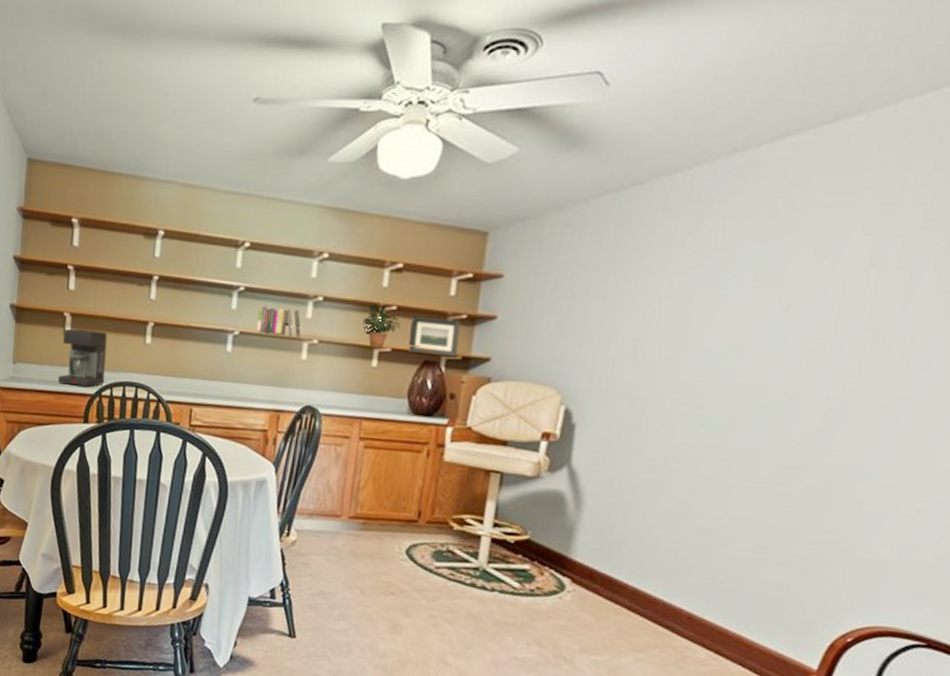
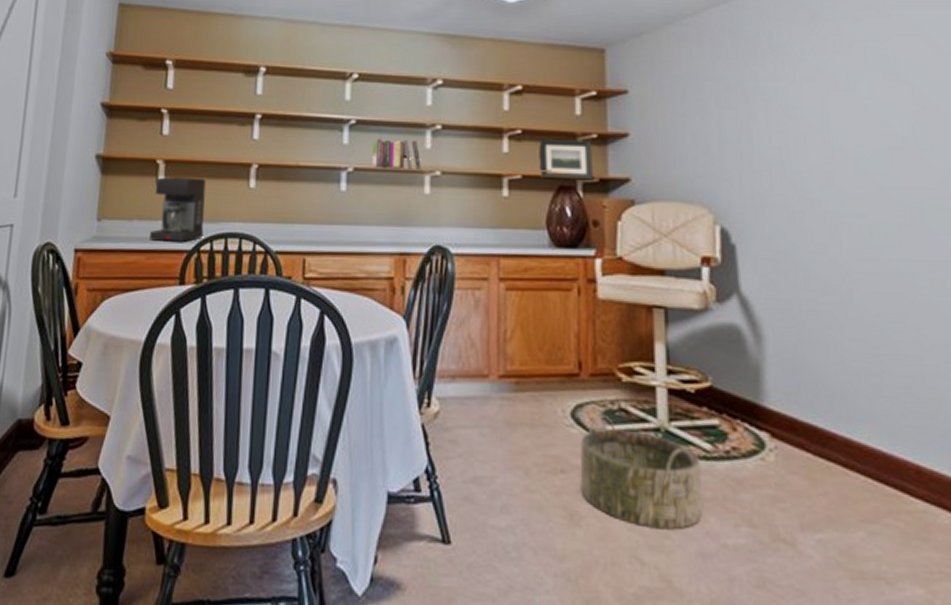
potted plant: present [362,302,402,349] -> none [487,127,530,177]
basket: none [405,553,509,643] -> present [580,414,702,530]

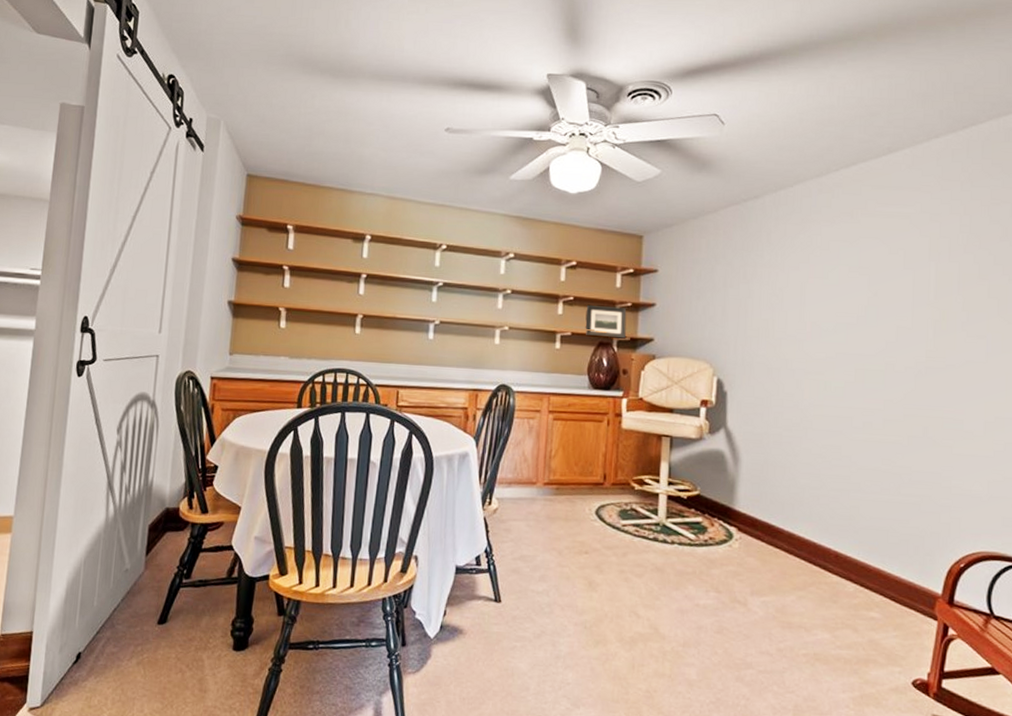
coffee maker: present [149,177,206,242] -> none [272,321,320,374]
books: present [372,139,421,169] -> none [455,299,494,324]
basket: present [580,414,702,530] -> none [598,513,687,594]

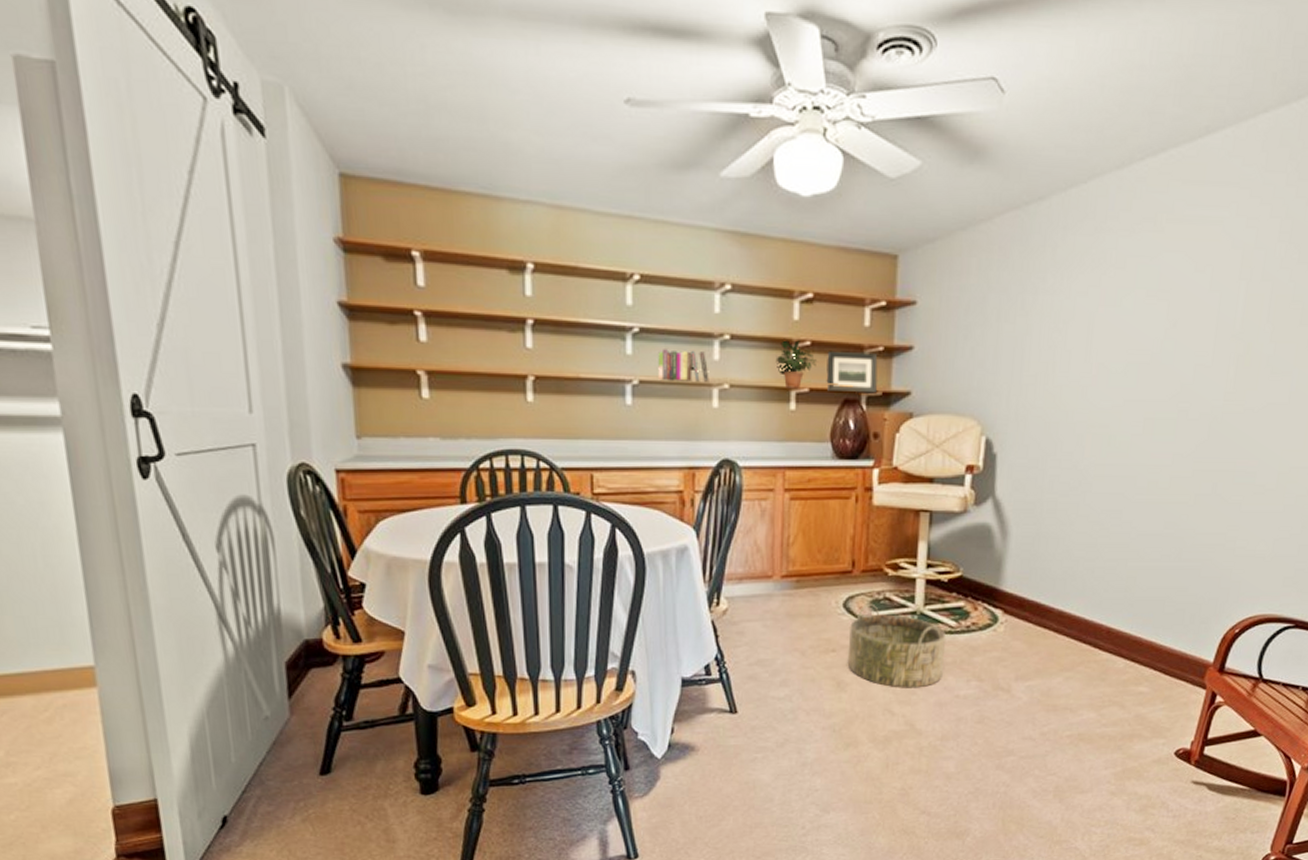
books: none [455,299,494,324] -> present [658,349,709,382]
potted plant: none [545,294,579,333] -> present [775,338,818,390]
basket: none [598,513,687,594] -> present [847,603,947,688]

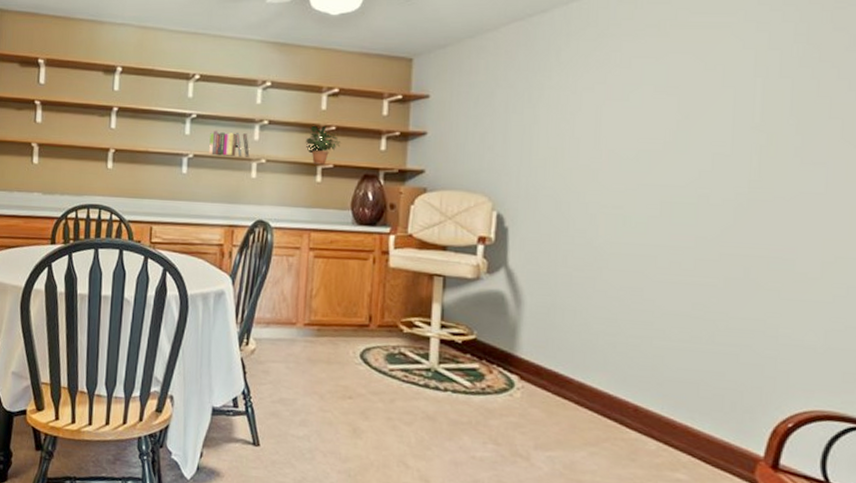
picture frame: present [827,350,878,394] -> none [349,134,395,171]
basket: present [847,603,947,688] -> none [363,356,461,444]

